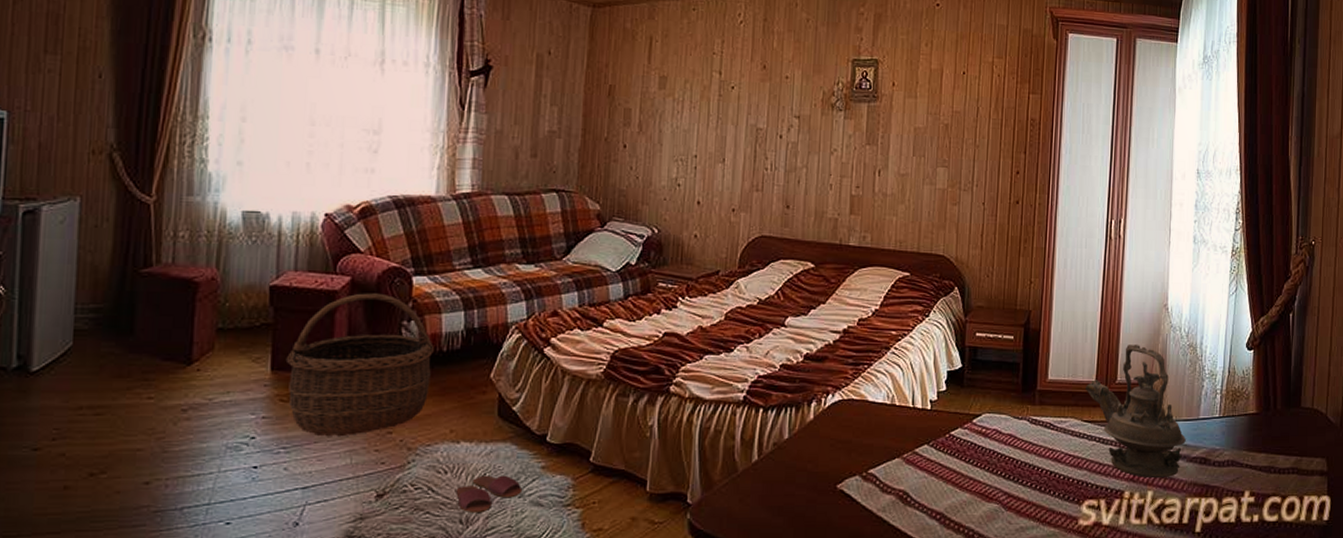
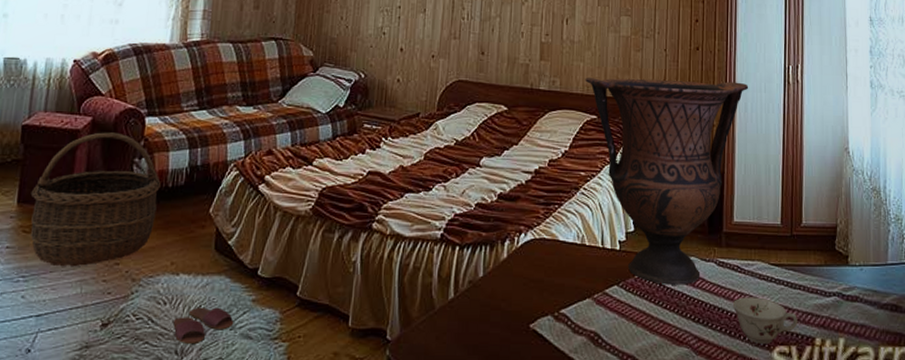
vase: none [898,233,1069,443] -> present [585,78,749,285]
teacup: none [1043,453,1108,498] -> present [732,297,797,344]
teapot: present [1086,345,1186,479] -> none [771,188,875,325]

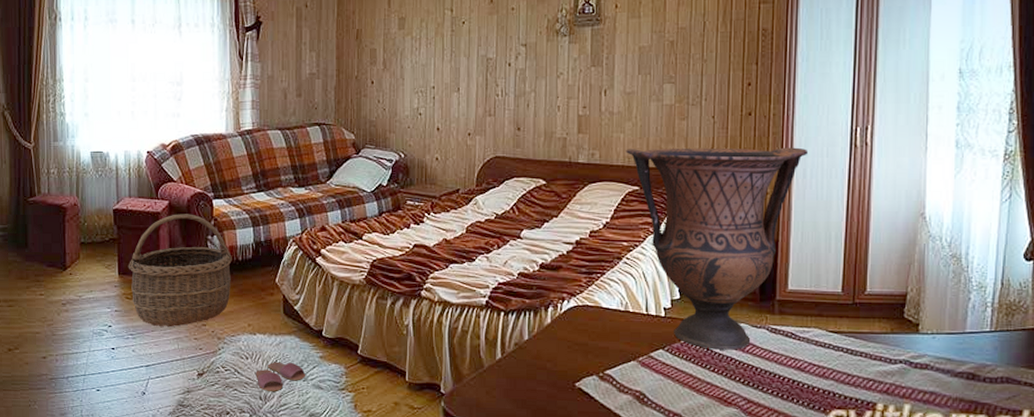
teacup: present [732,297,797,344] -> none [785,362,857,407]

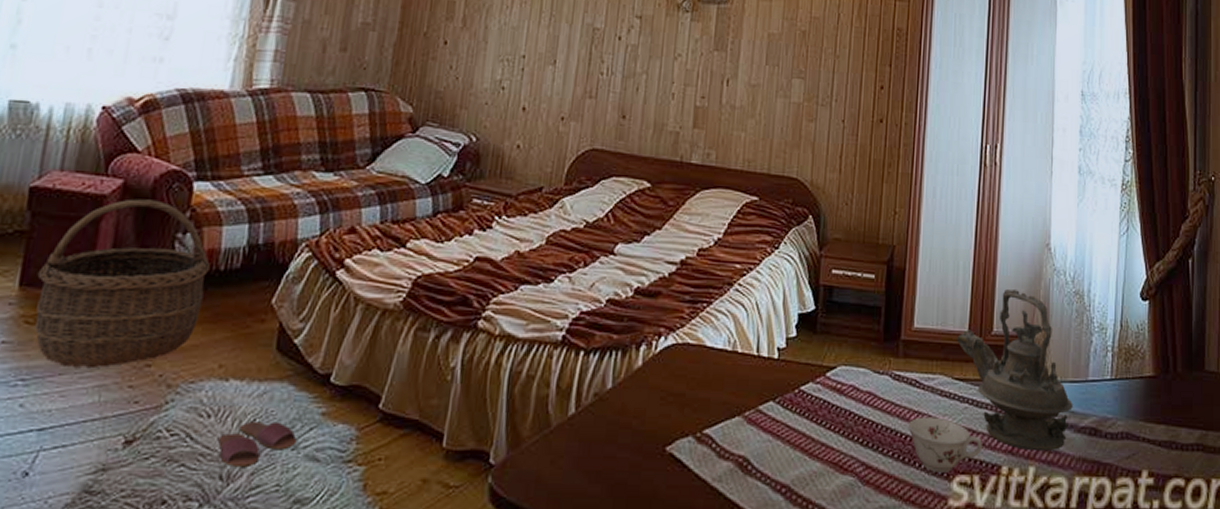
vase: present [626,147,809,350] -> none [746,151,939,402]
teacup: none [785,362,857,407] -> present [907,417,982,473]
teapot: none [830,255,949,393] -> present [957,289,1073,452]

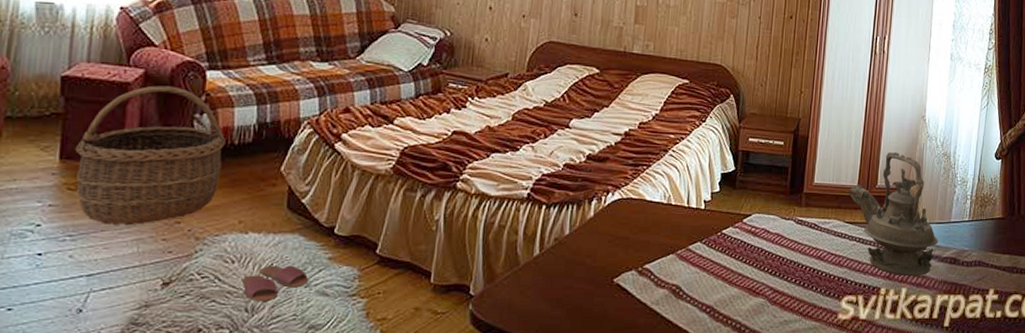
teacup: present [907,417,982,473] -> none [807,252,866,294]

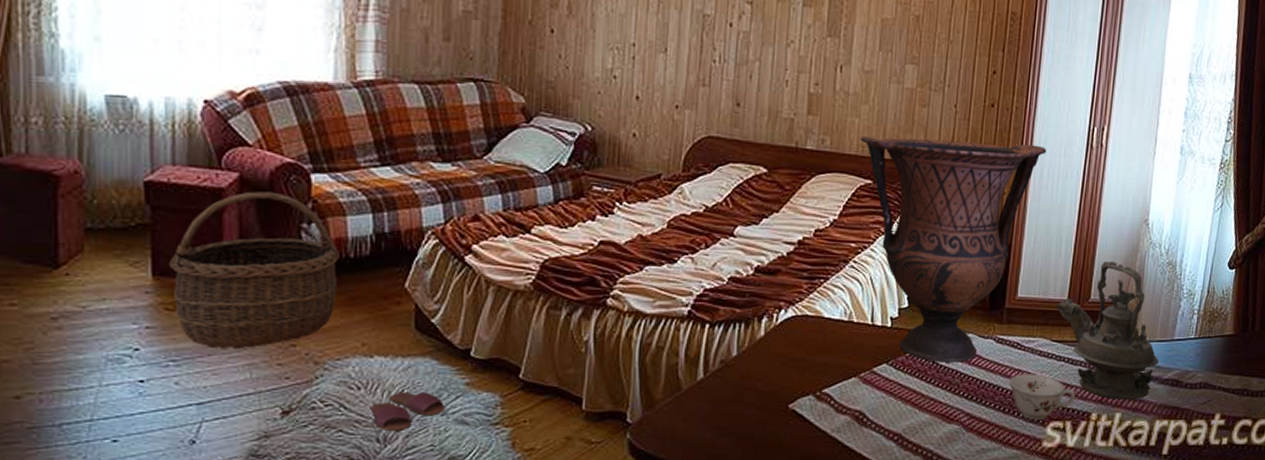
vase: none [679,42,838,241] -> present [860,136,1047,363]
teacup: none [807,252,866,294] -> present [1008,374,1075,420]

